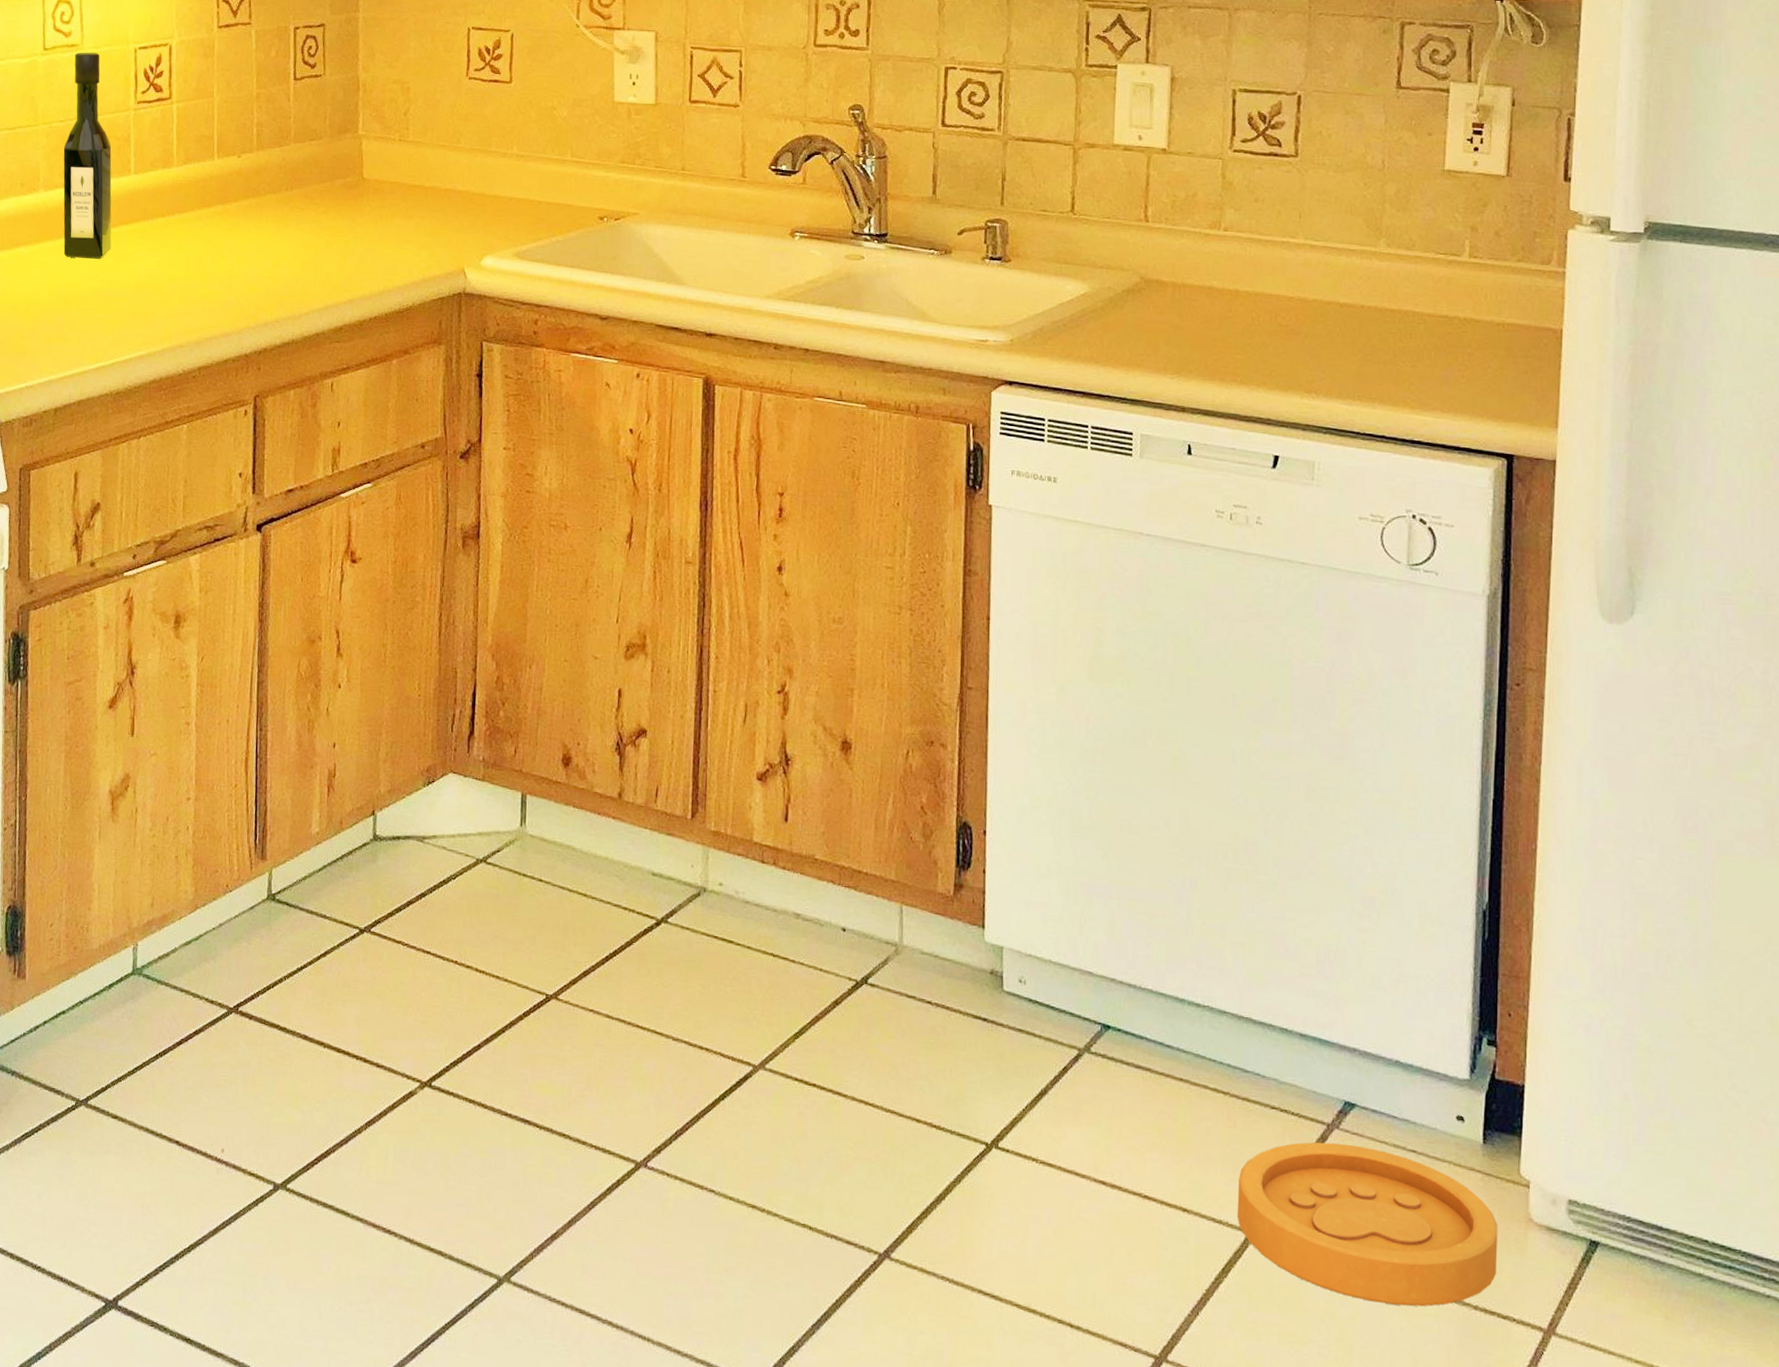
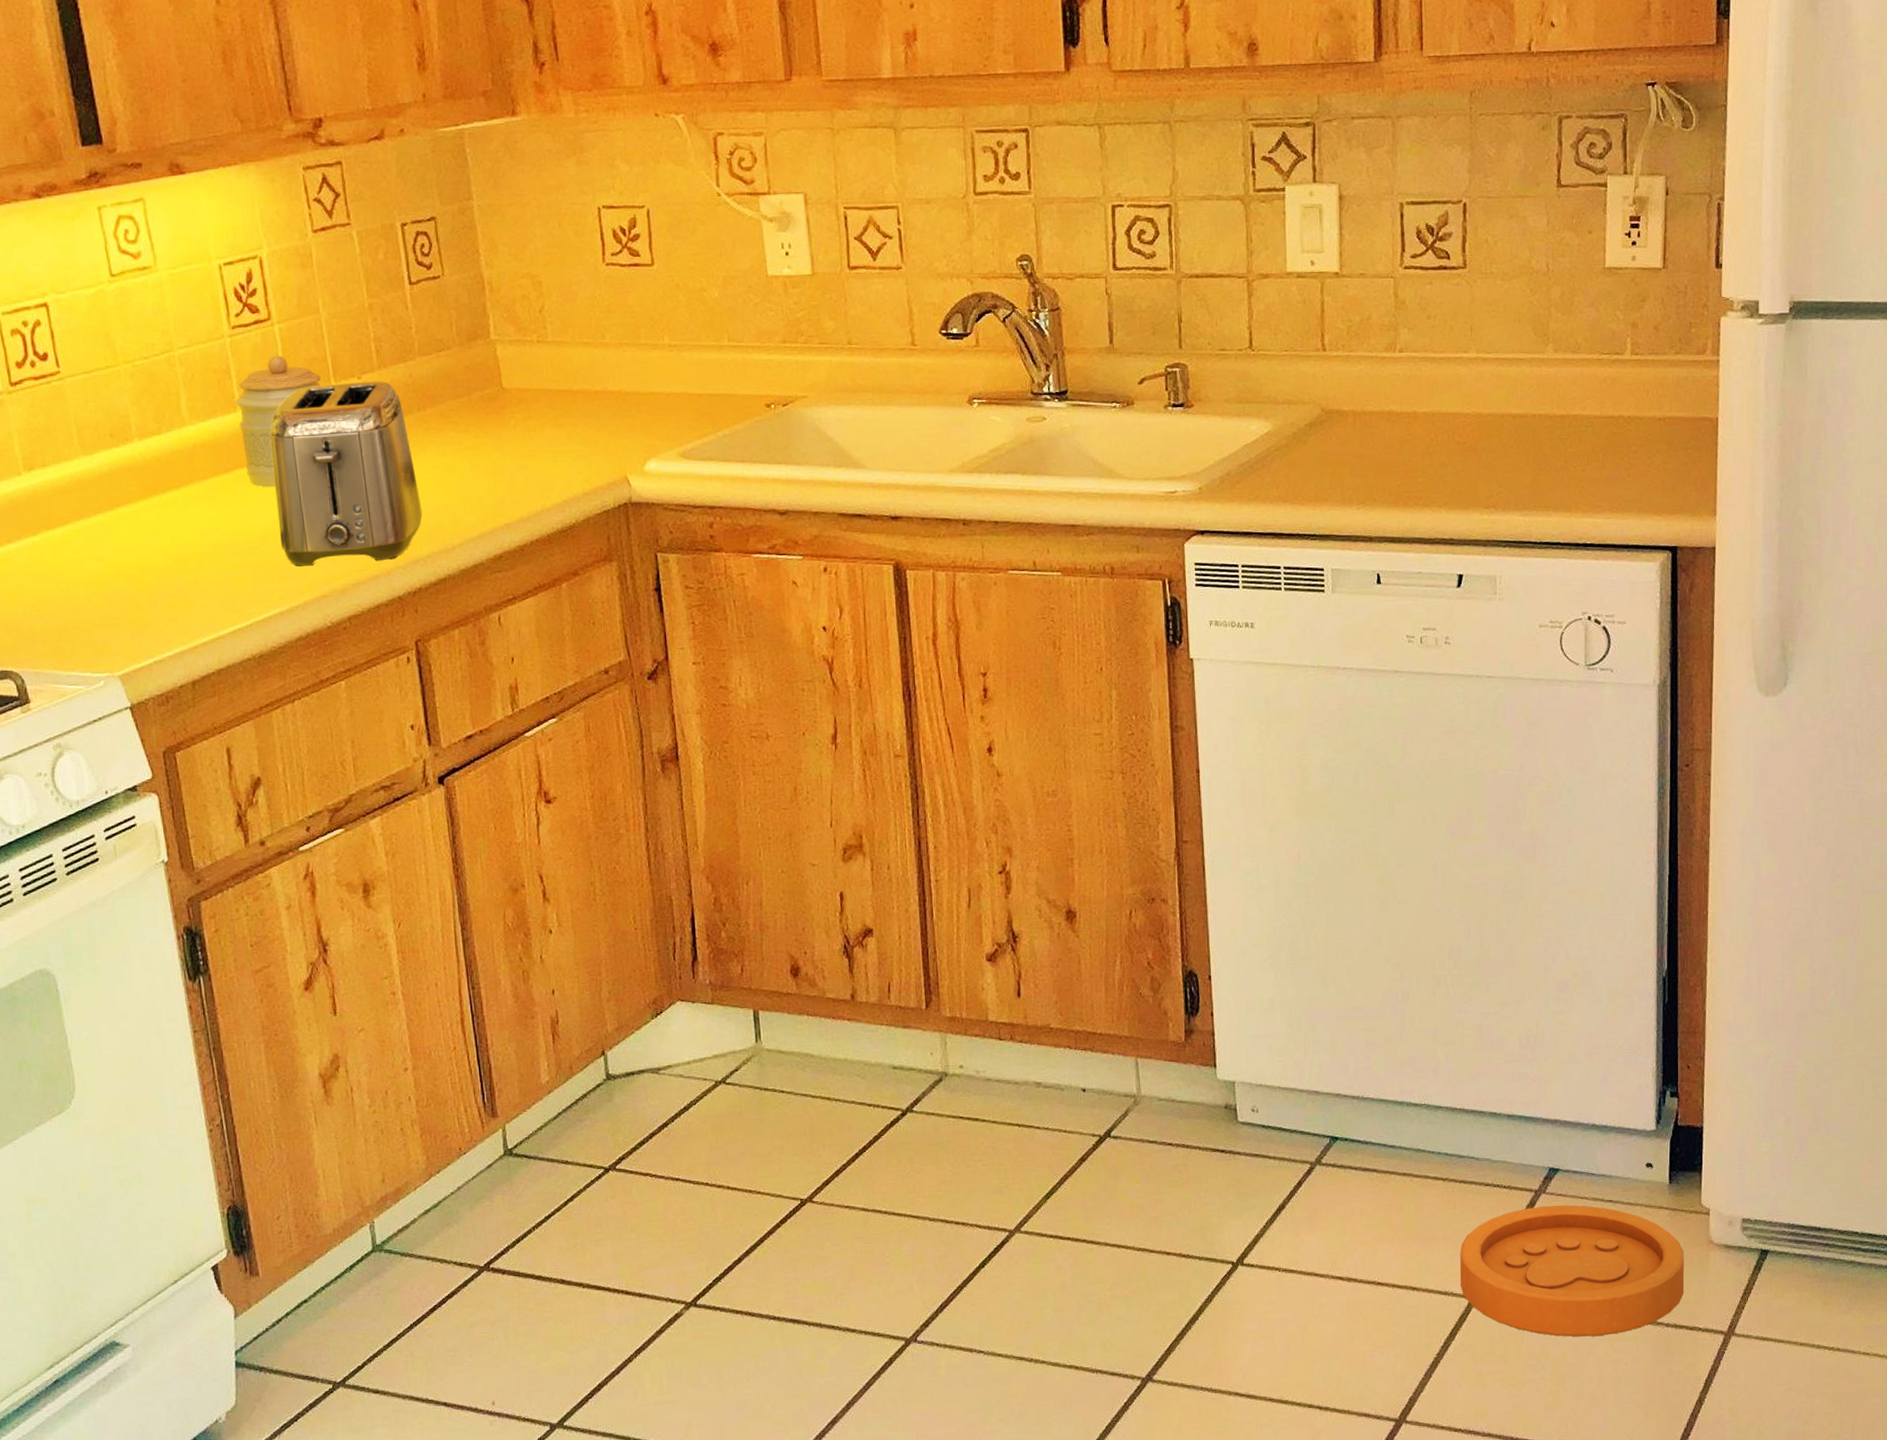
bottle: present [63,52,112,259] -> none [148,274,228,512]
jar: none [130,129,207,244] -> present [235,355,322,487]
toaster: none [150,159,277,320] -> present [270,381,423,567]

